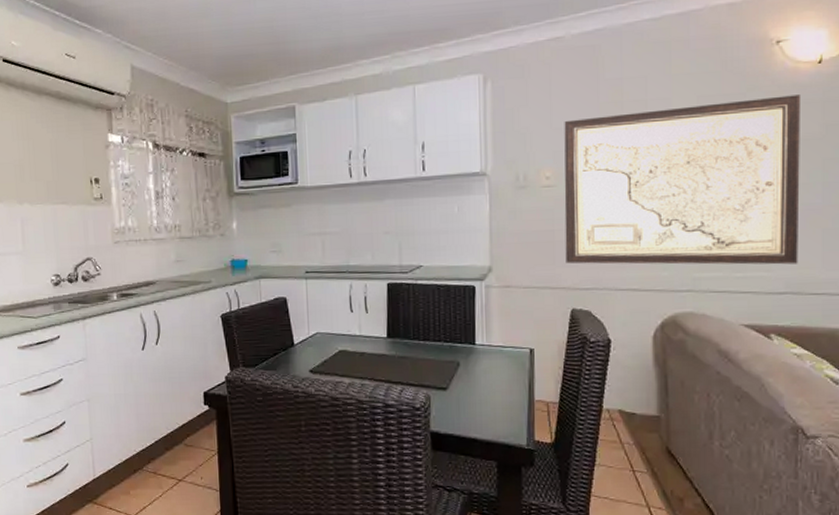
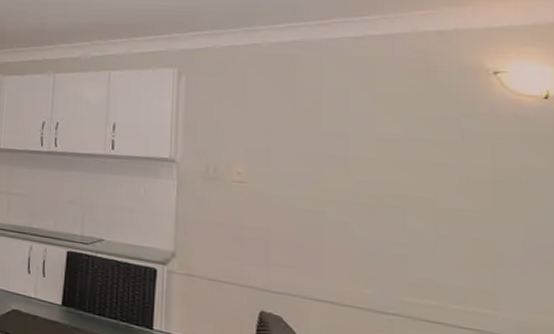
wall art: present [564,95,802,265] -> none [255,121,531,307]

